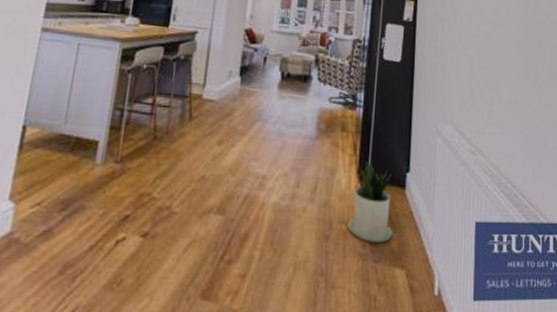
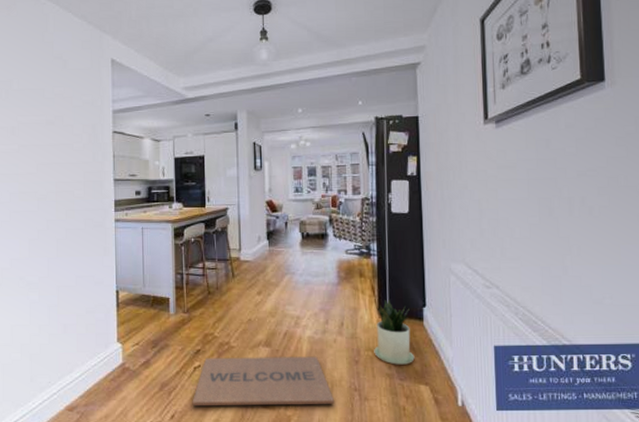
doormat: none [103,227,295,298] -> present [192,356,335,407]

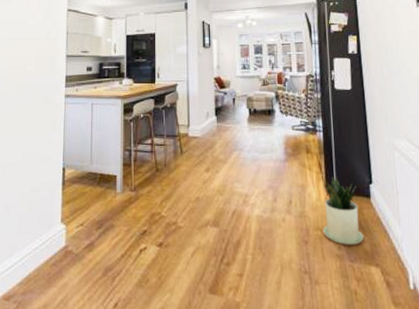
doormat: present [192,356,335,407] -> none [137,236,285,294]

